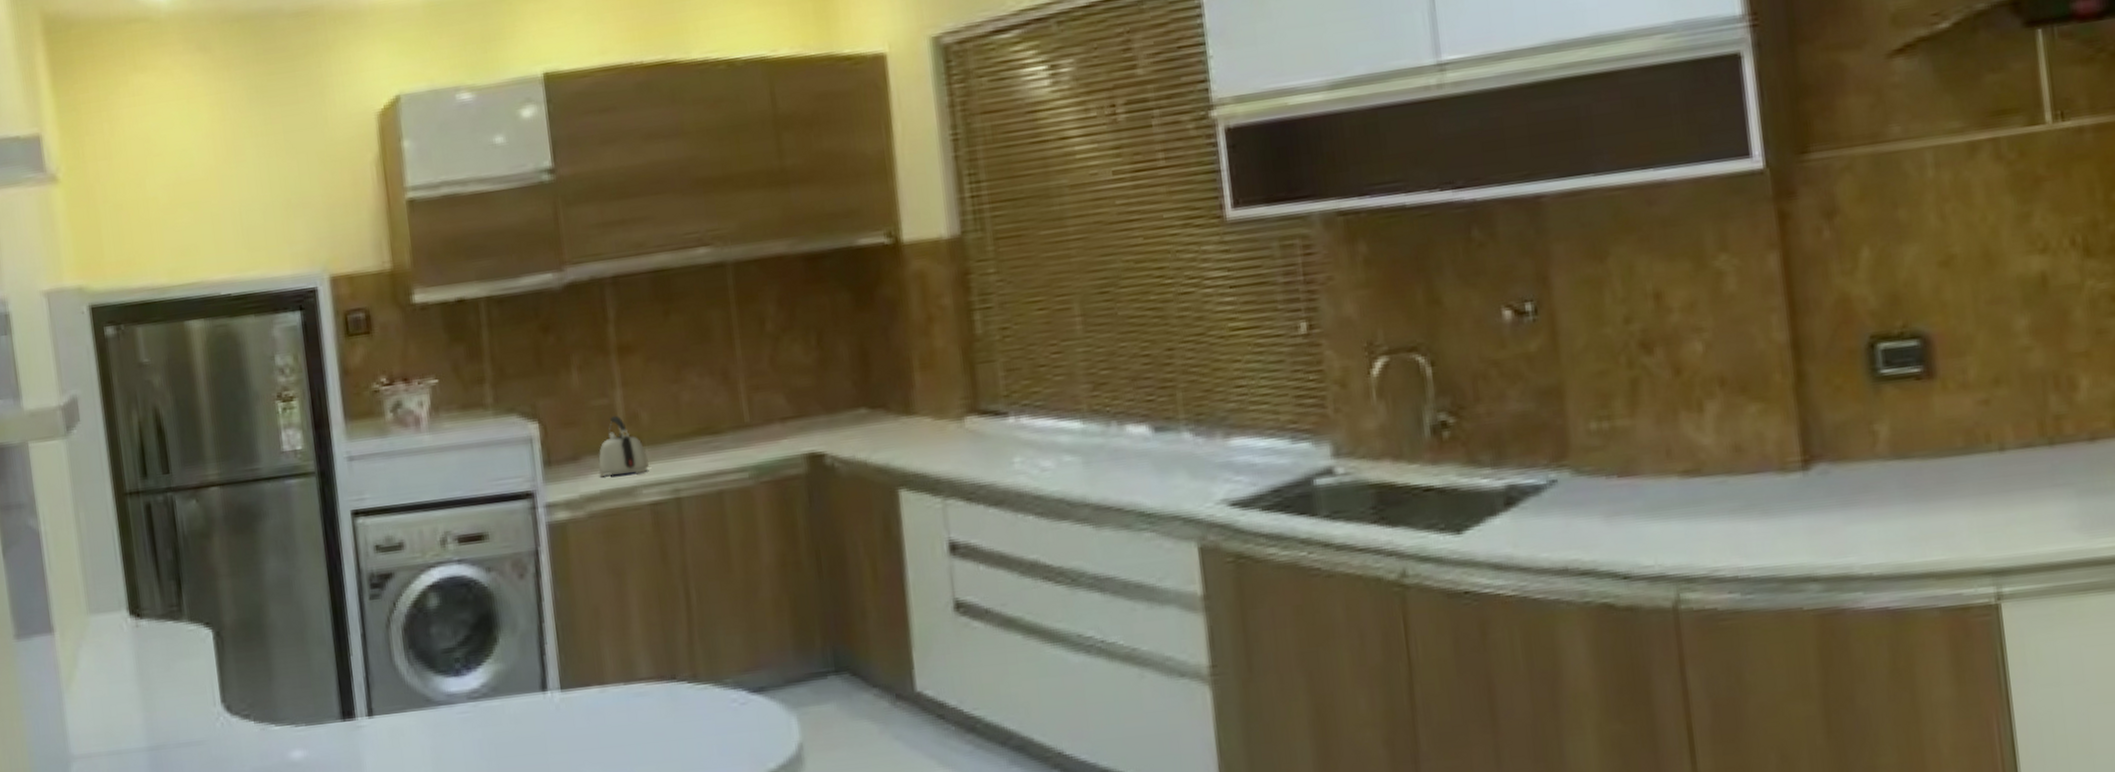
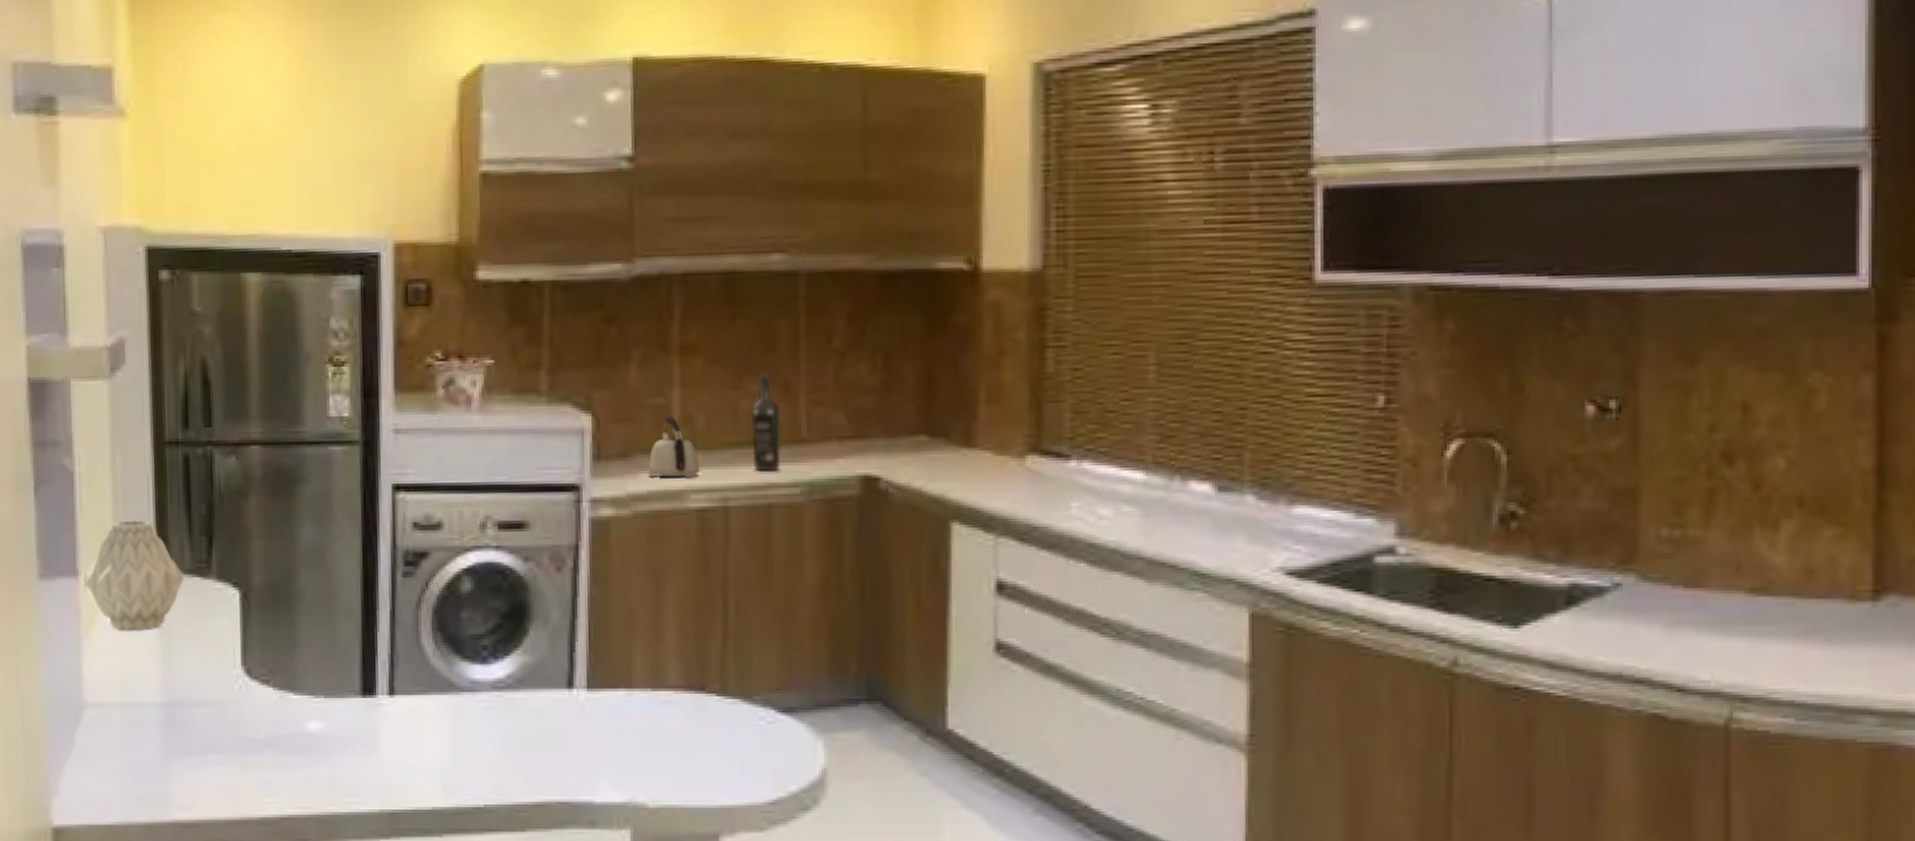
vase: none [61,571,158,682] -> present [85,520,185,631]
wine bottle: none [692,361,726,460] -> present [750,371,781,472]

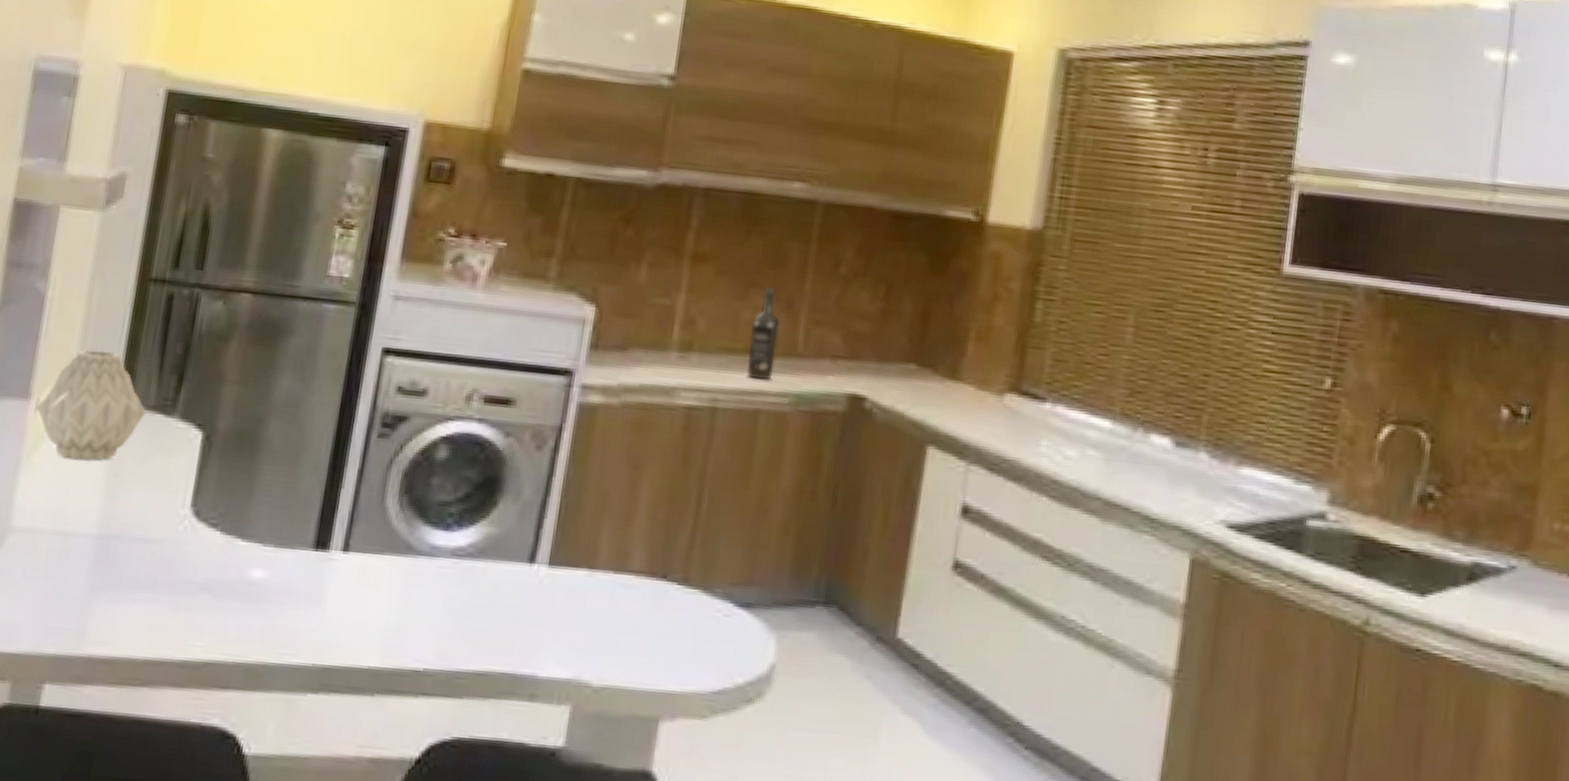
kettle: present [648,416,701,478] -> none [642,316,695,376]

